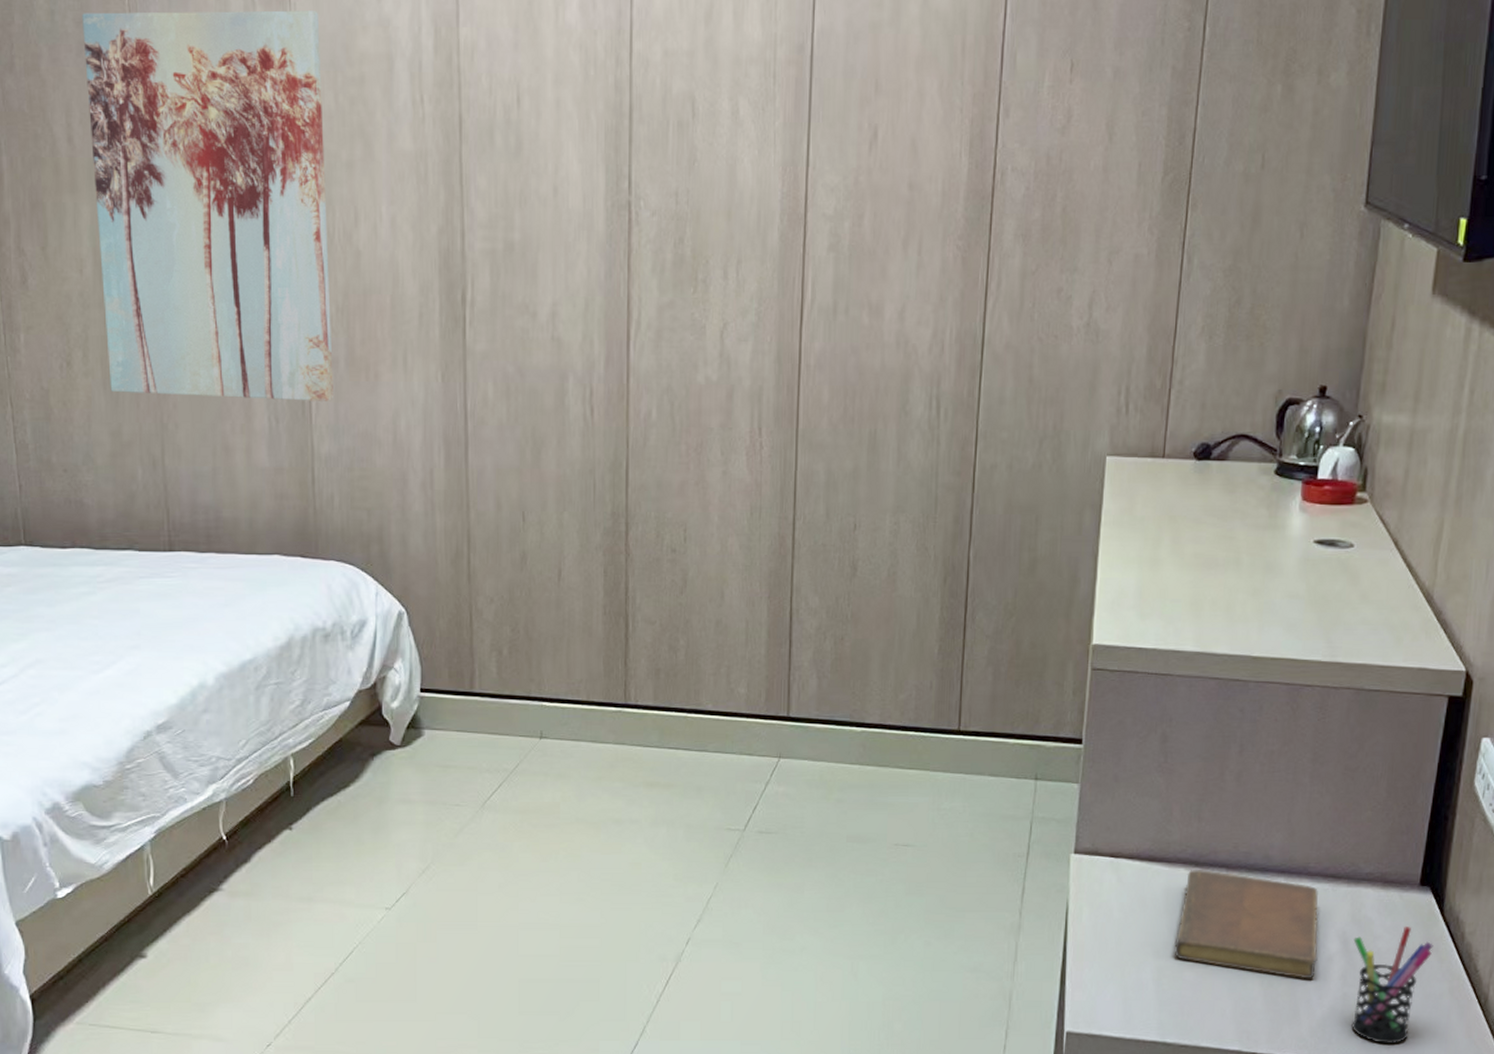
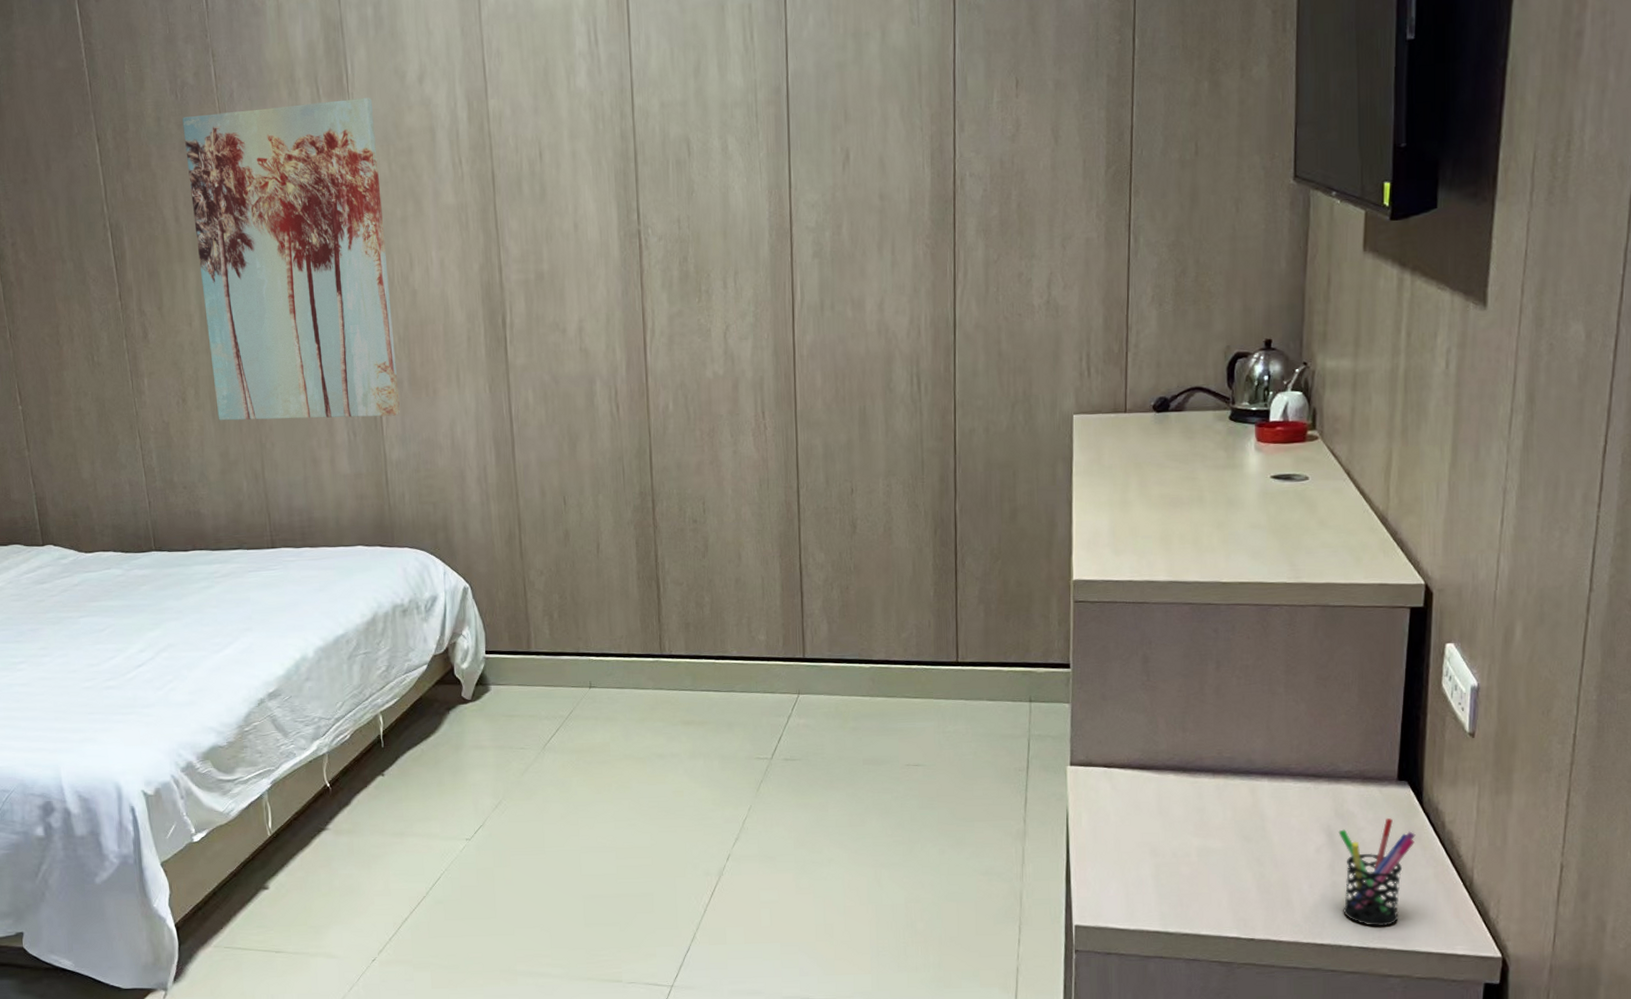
notebook: present [1174,870,1318,979] -> none [1169,775,1305,870]

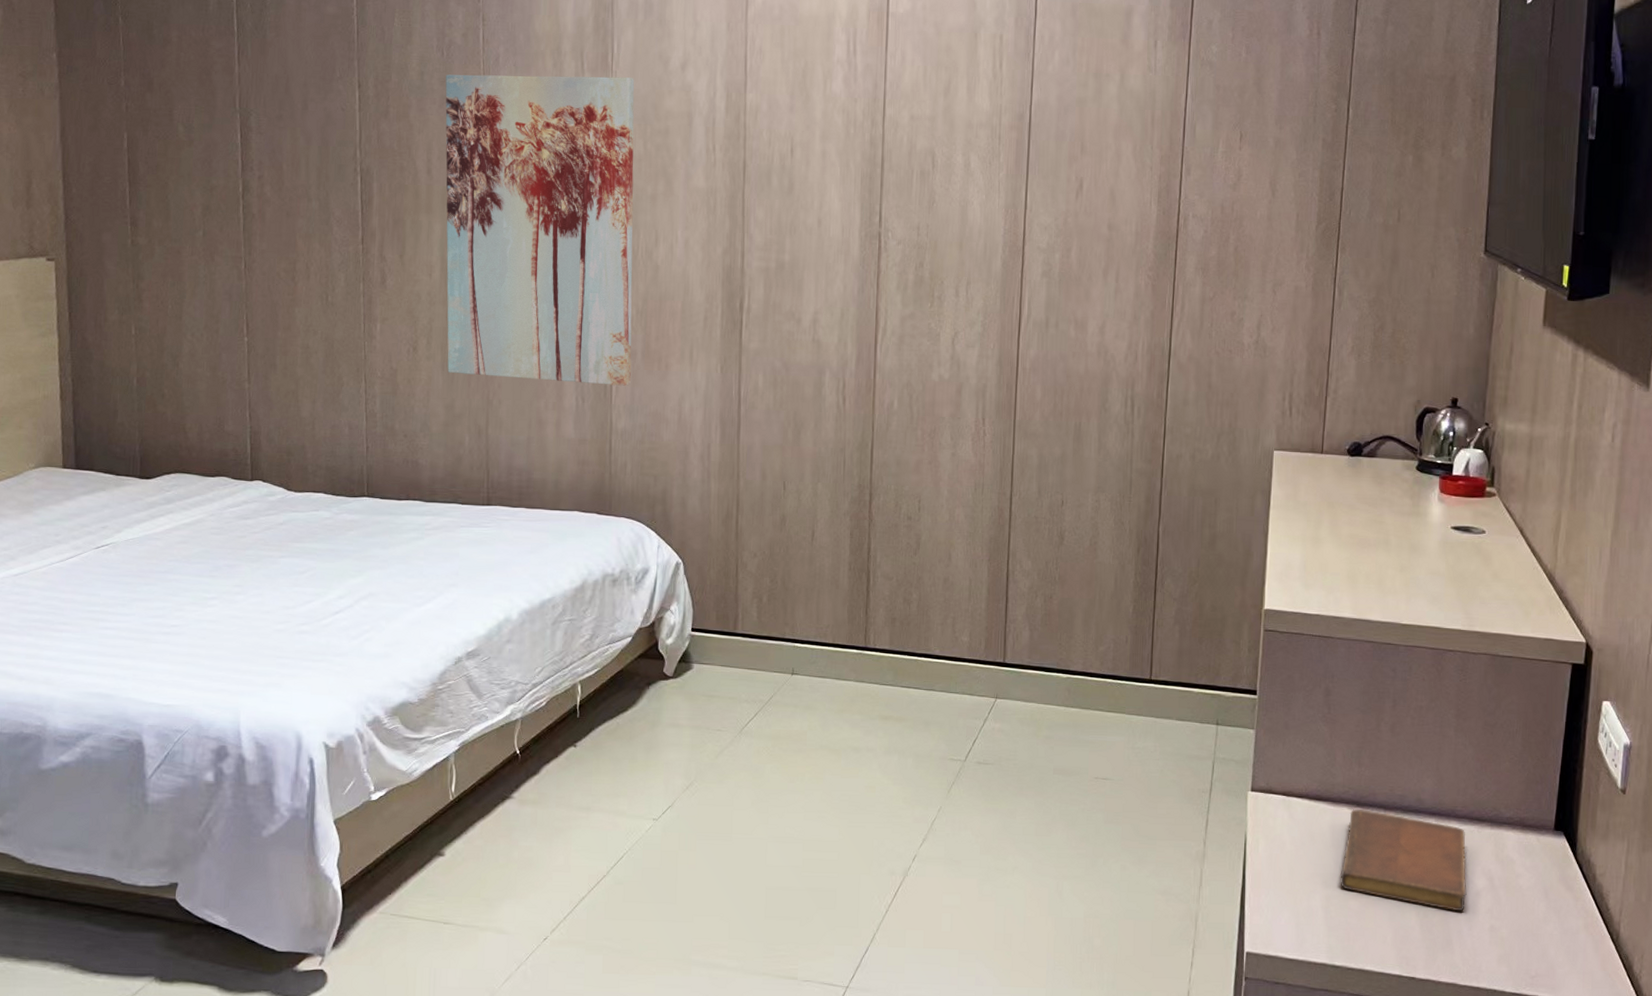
notebook: none [1169,775,1305,870] -> present [1340,809,1467,912]
pen holder: present [1338,817,1416,927] -> none [1498,866,1569,974]

